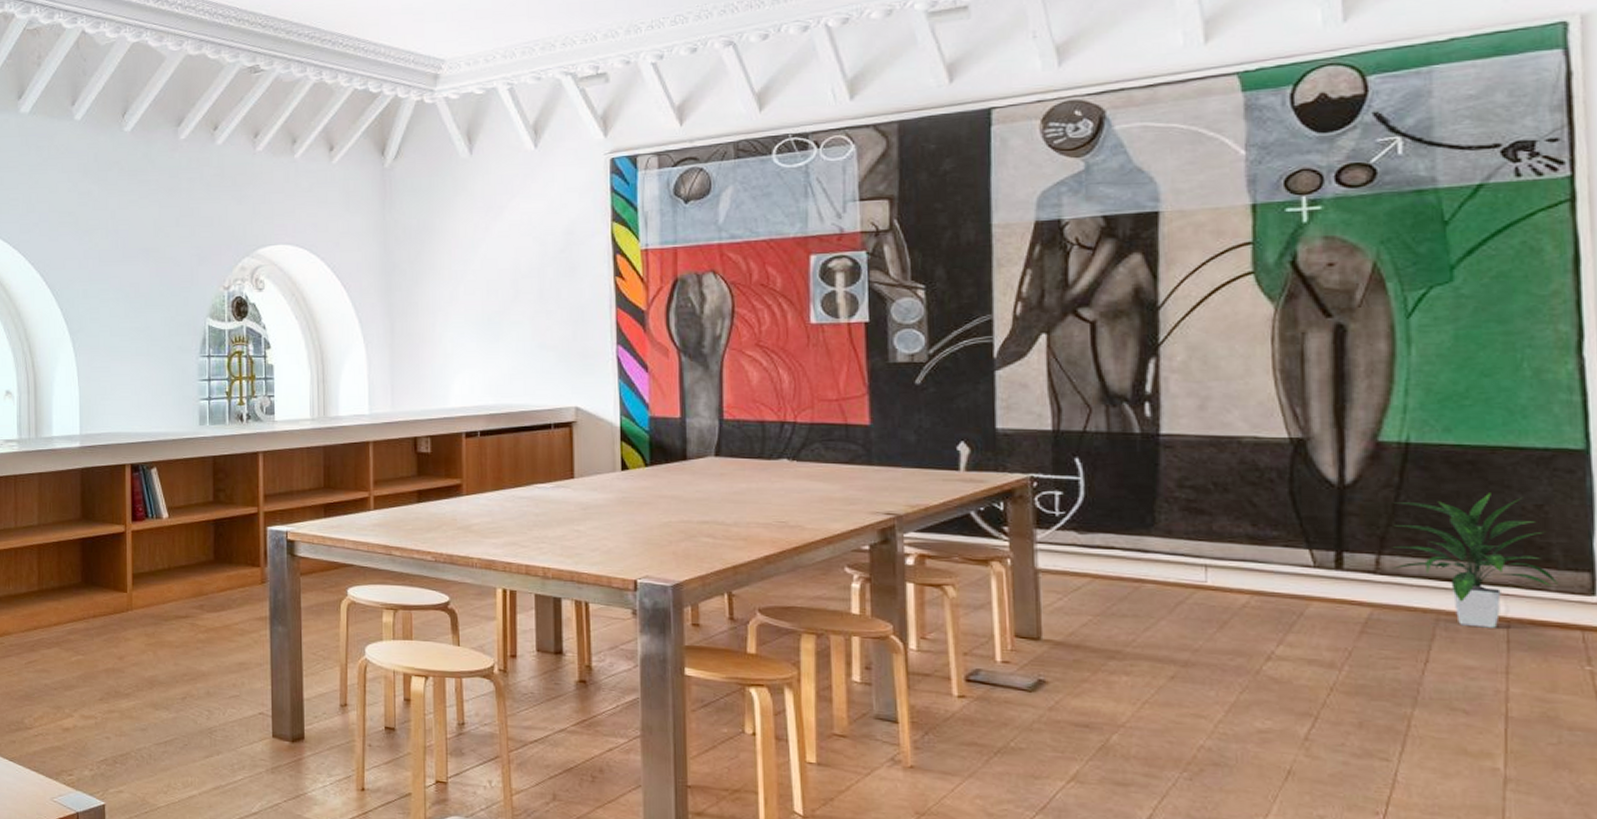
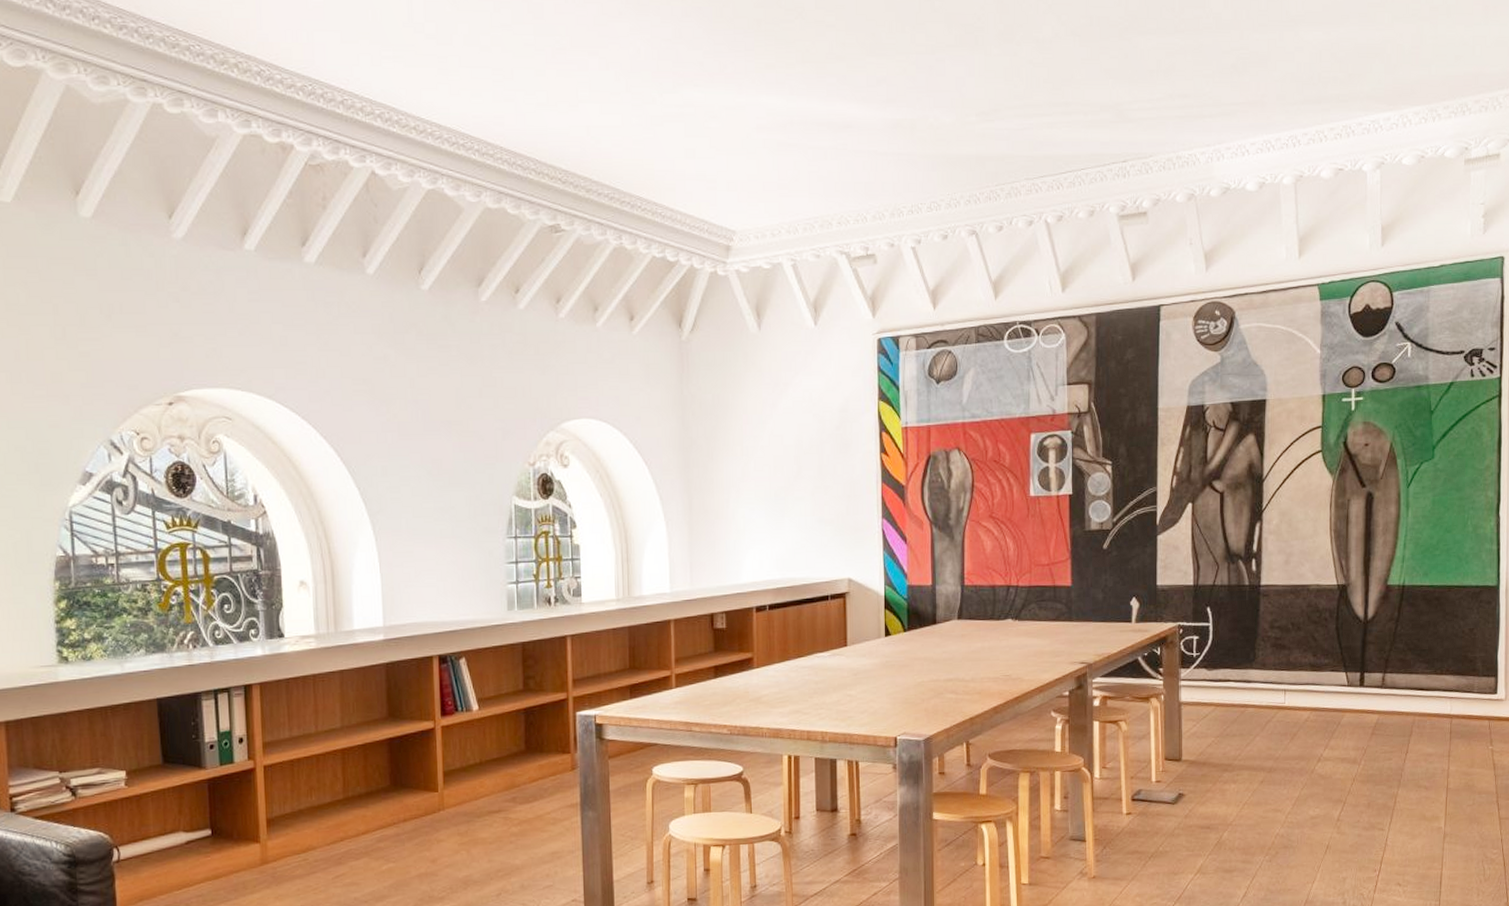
indoor plant: present [1392,493,1558,628] -> none [1392,621,1478,724]

